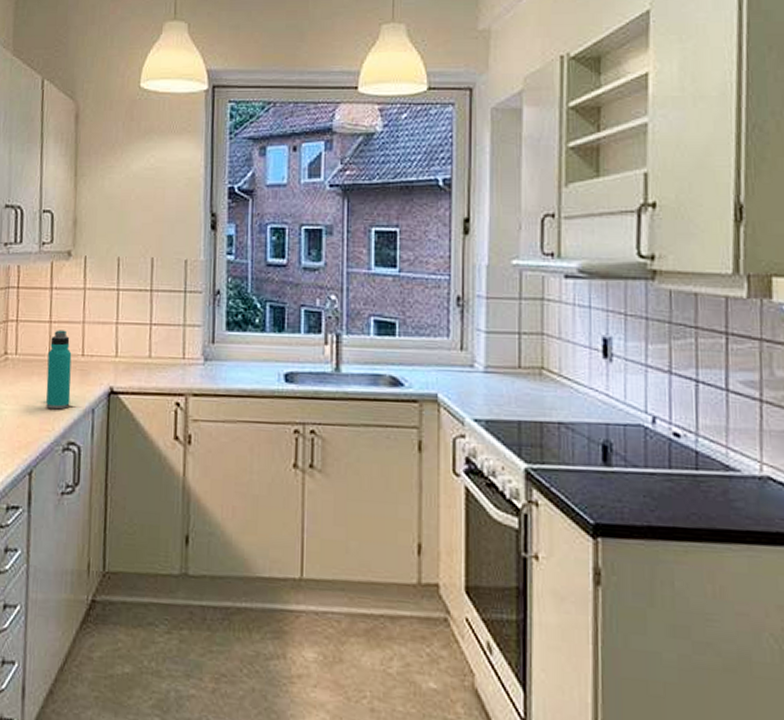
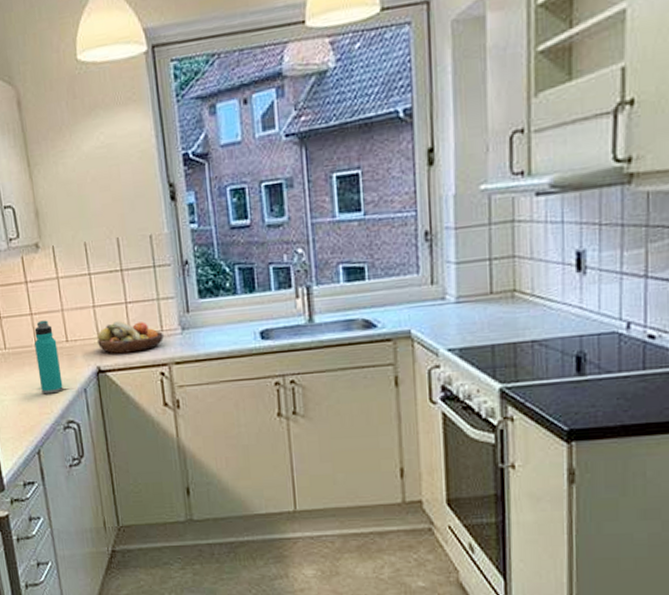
fruit bowl: none [115,342,184,377] -> present [97,321,164,354]

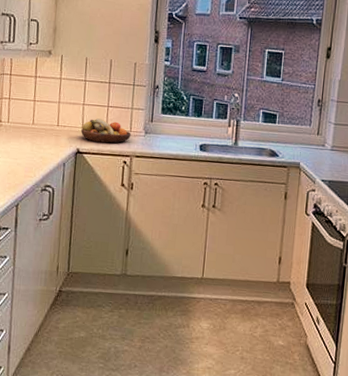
water bottle: present [34,320,64,394] -> none [30,107,50,163]

